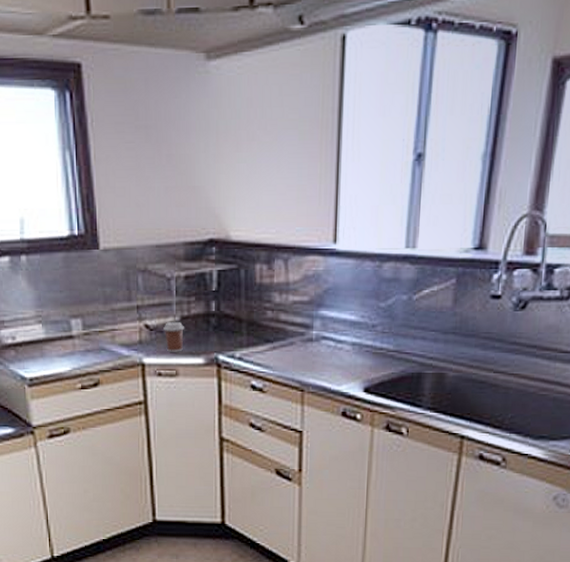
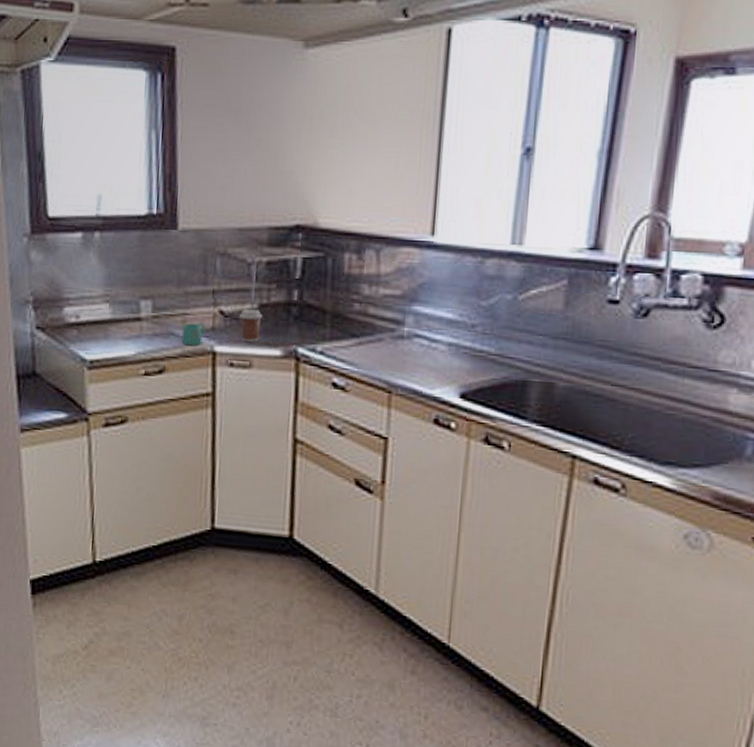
mug: none [112,337,134,359] -> present [181,323,206,346]

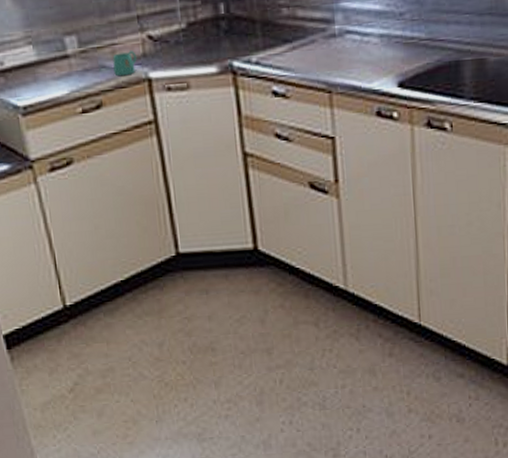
coffee cup: present [239,308,262,342] -> none [169,28,193,63]

